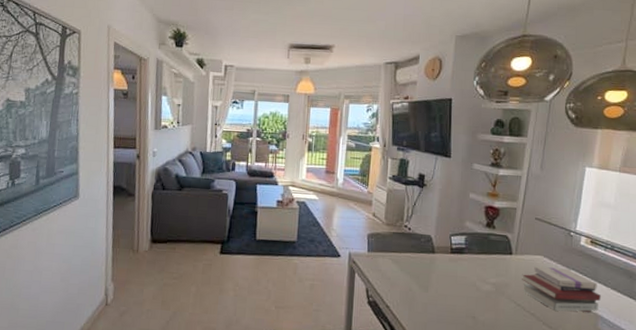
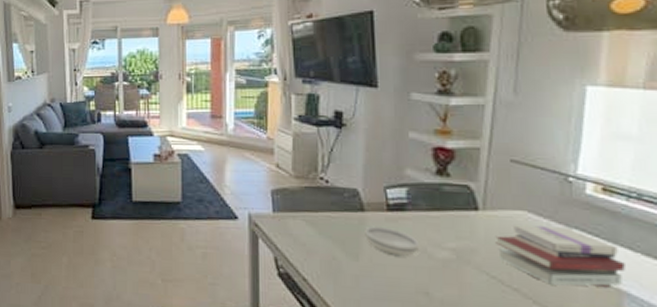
bowl: none [434,264,472,289] -> present [365,226,420,256]

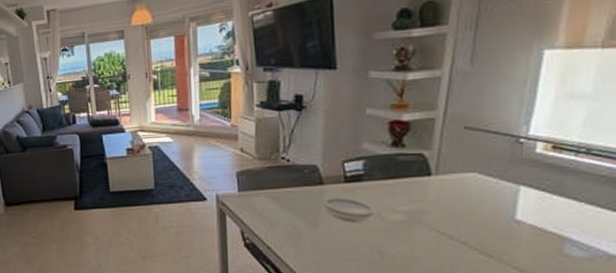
books: present [495,225,625,287] -> none [446,185,569,236]

